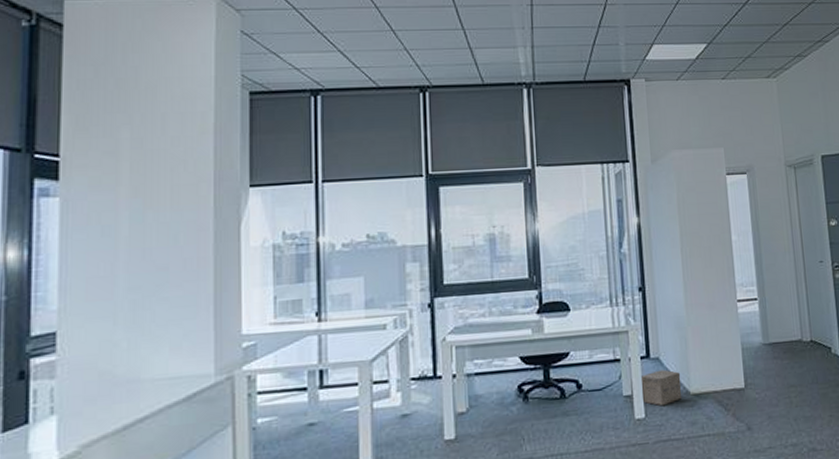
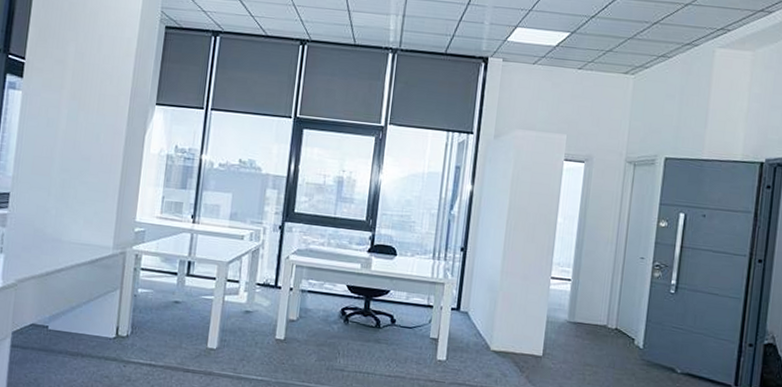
cardboard box: present [640,369,682,407] -> none [446,323,485,355]

